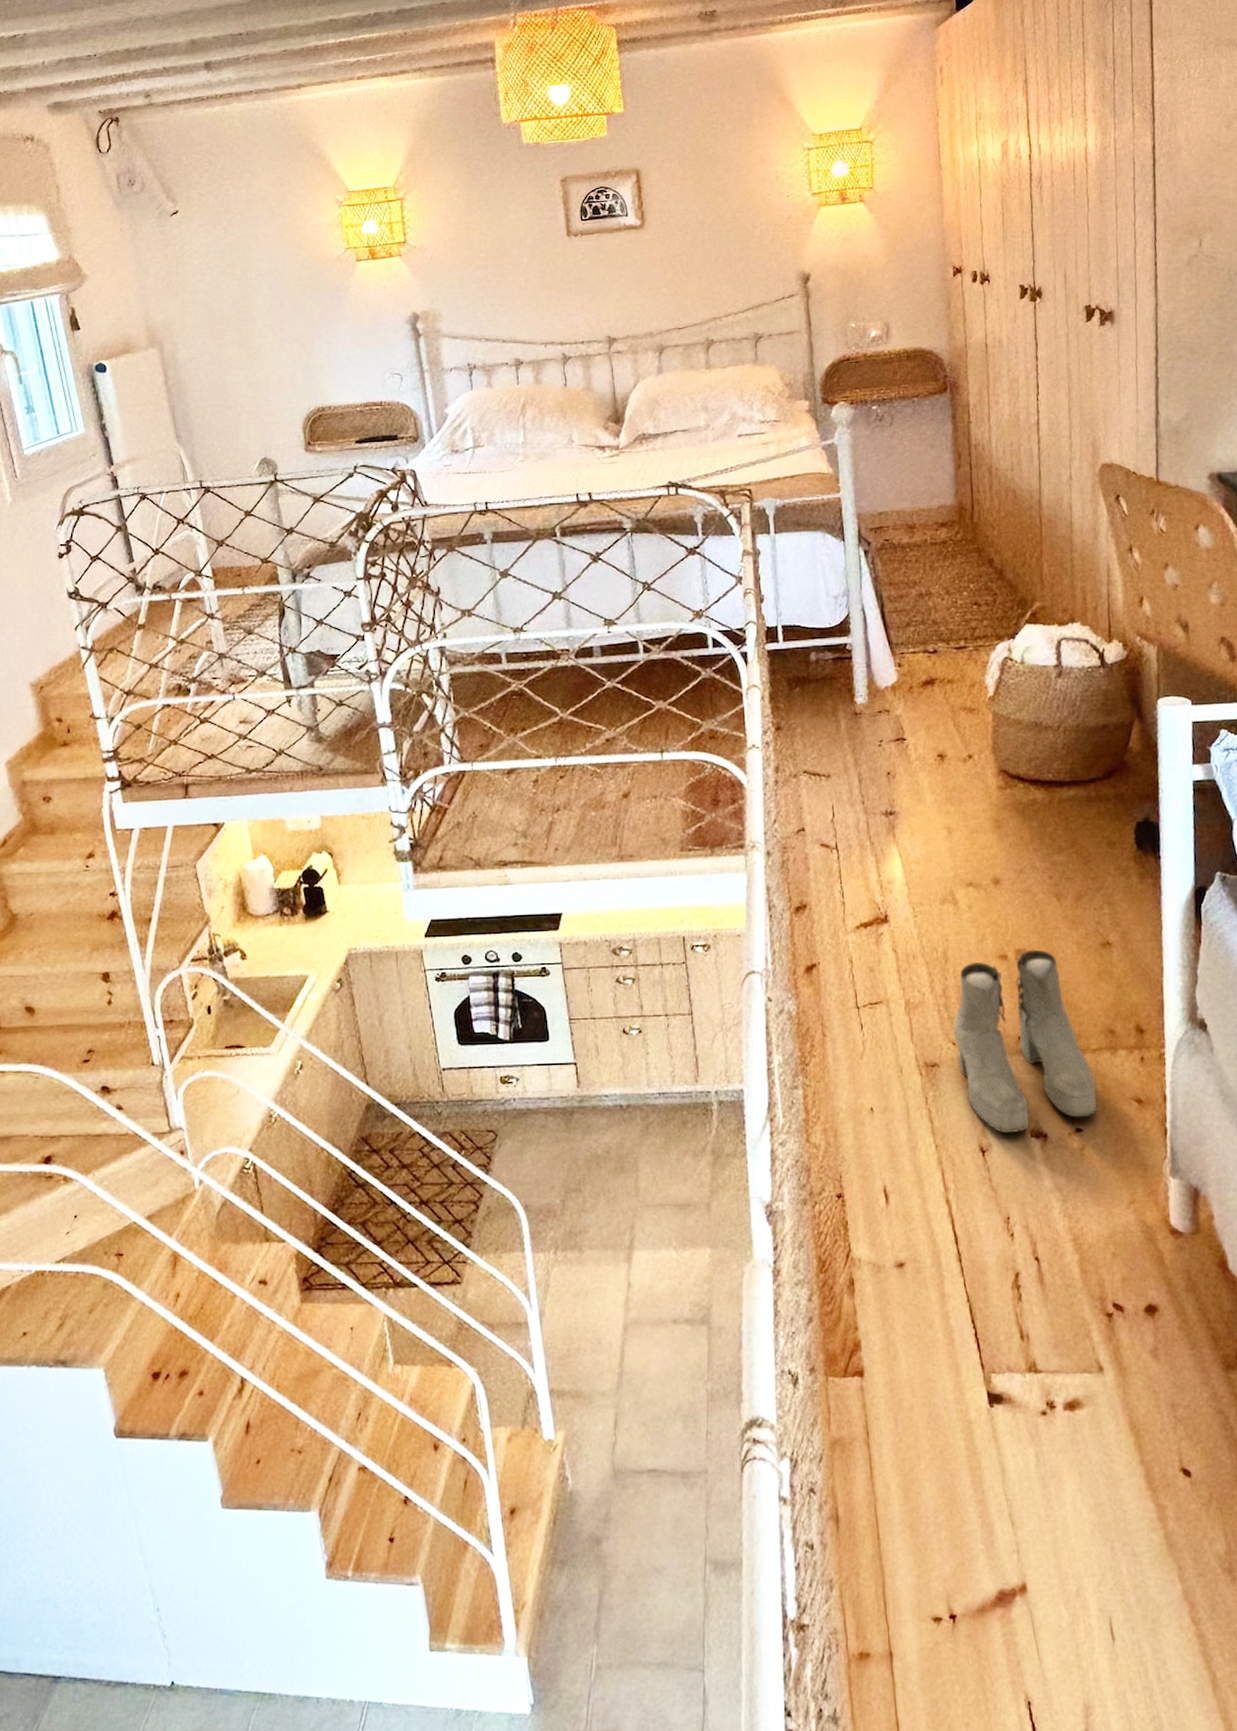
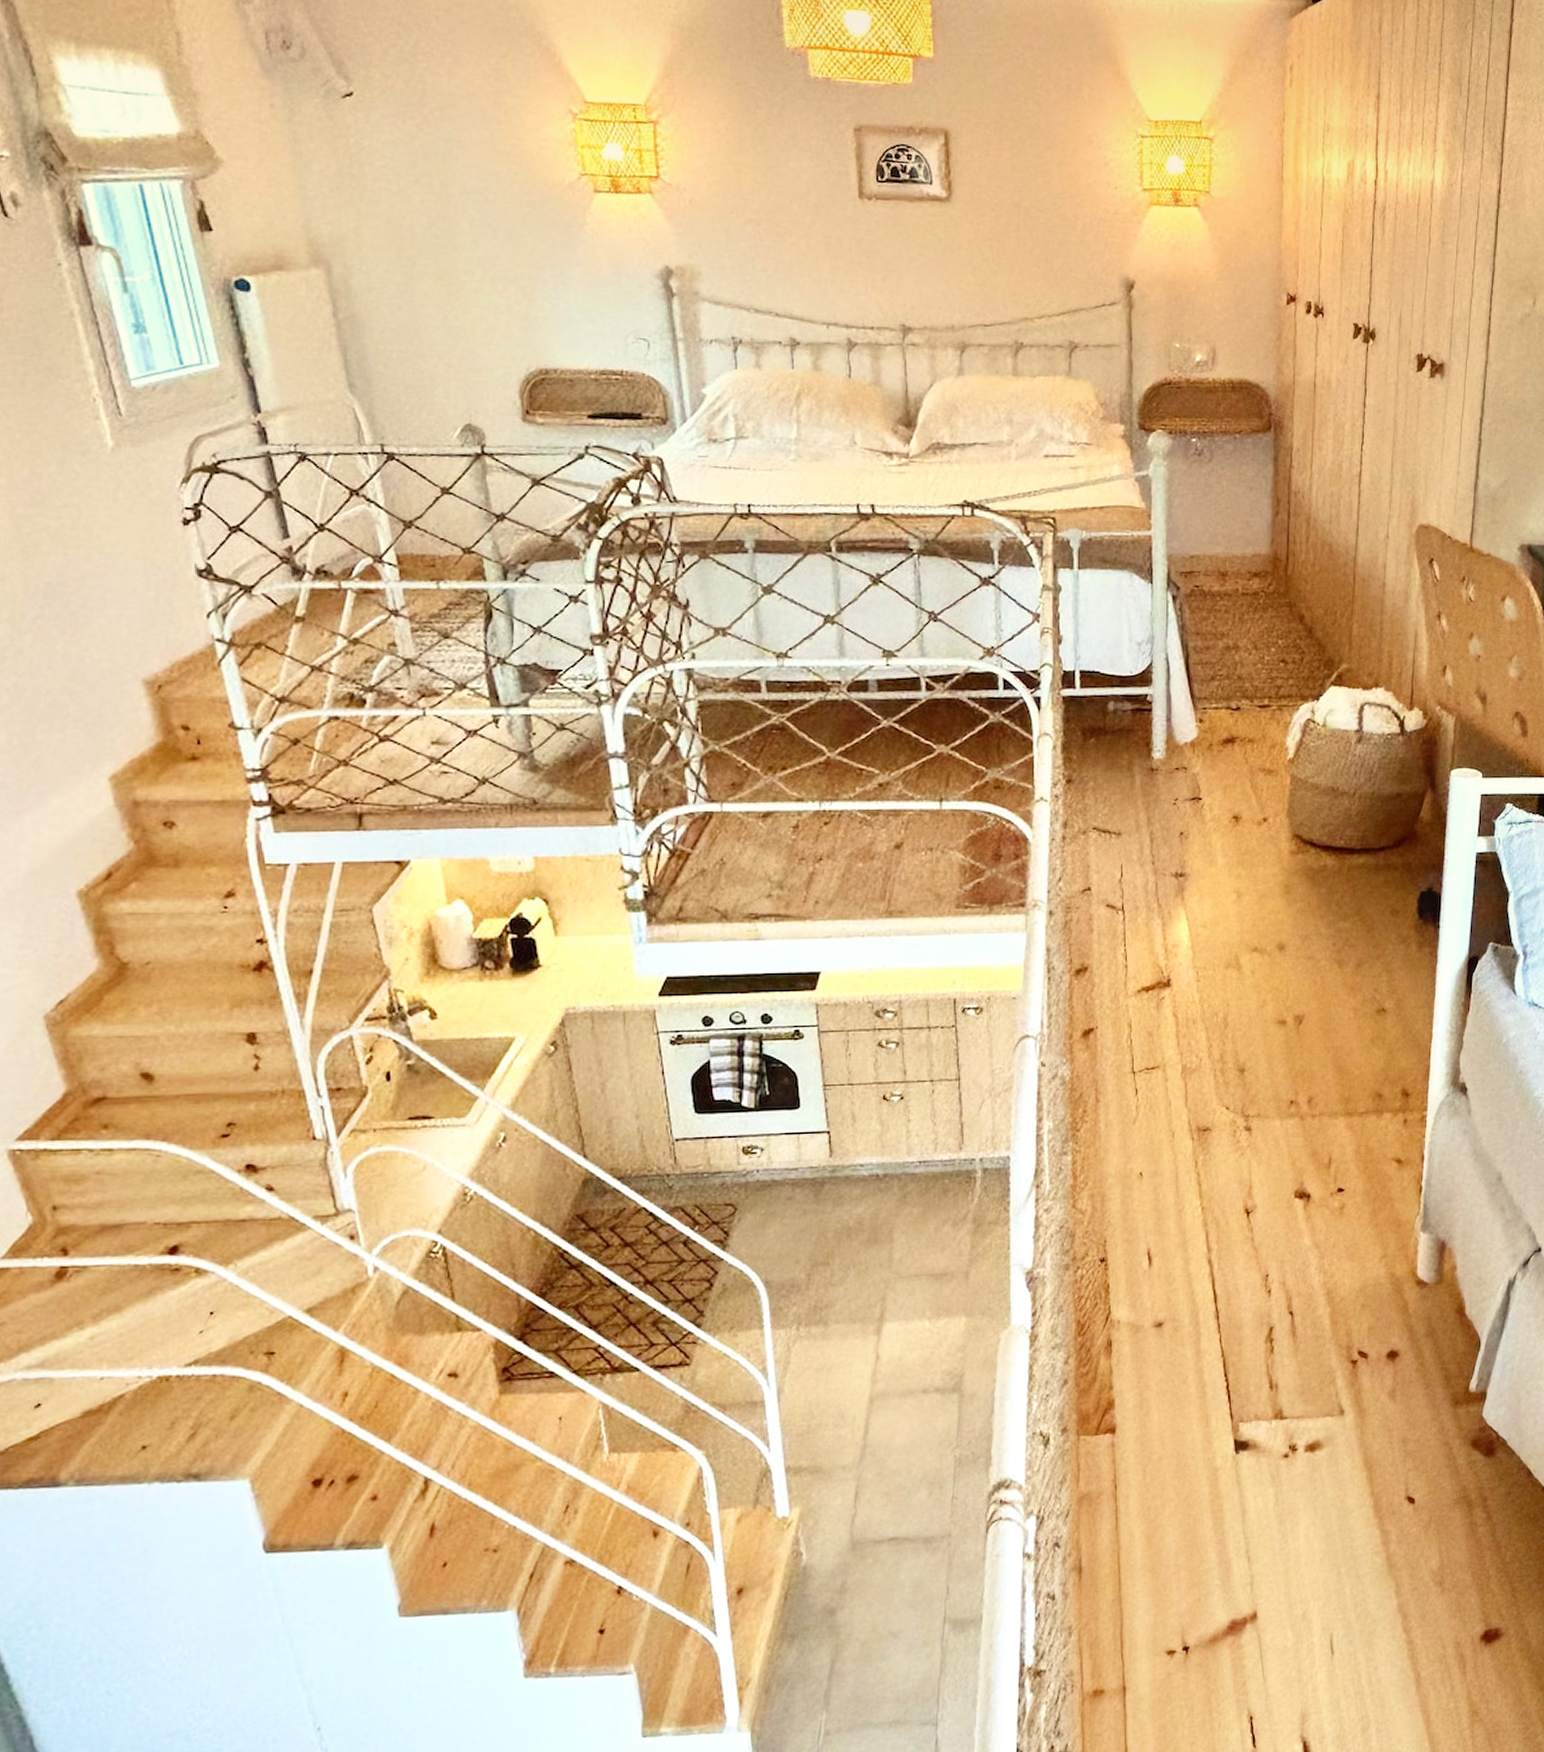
boots: present [953,949,1098,1133] -> none [1228,1015,1360,1195]

